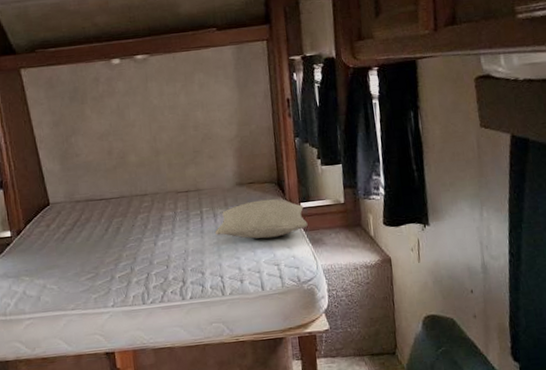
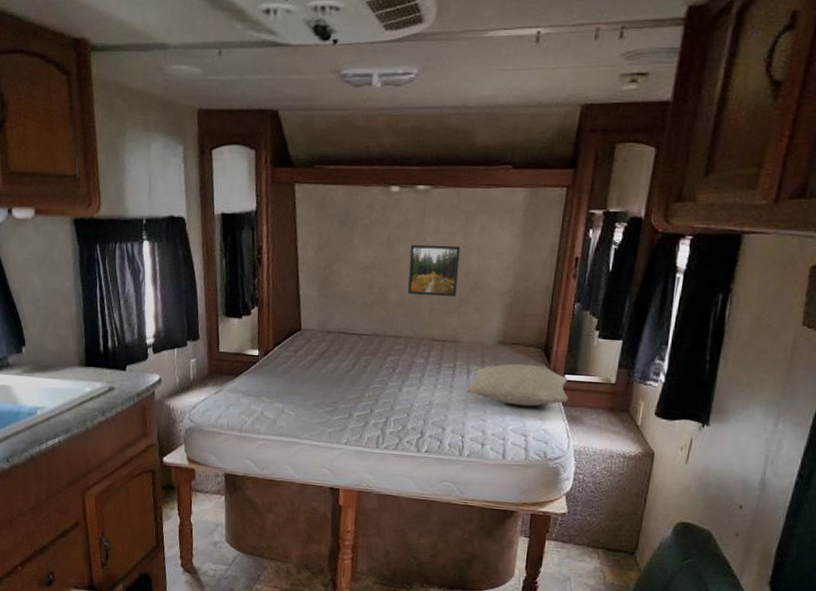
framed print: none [139,104,190,154] -> present [408,244,461,297]

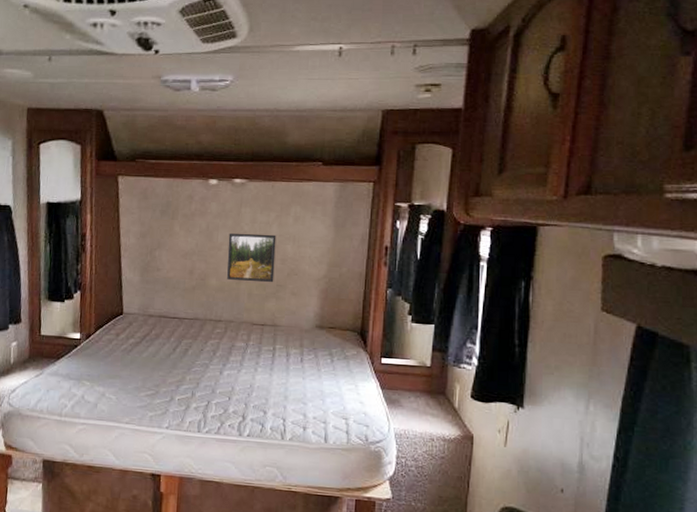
pillow: present [464,363,568,407] -> none [284,347,386,390]

